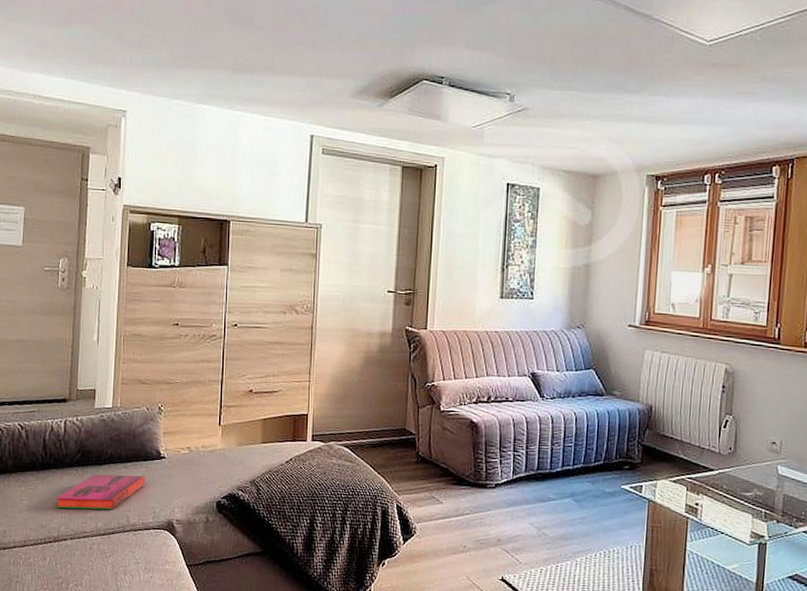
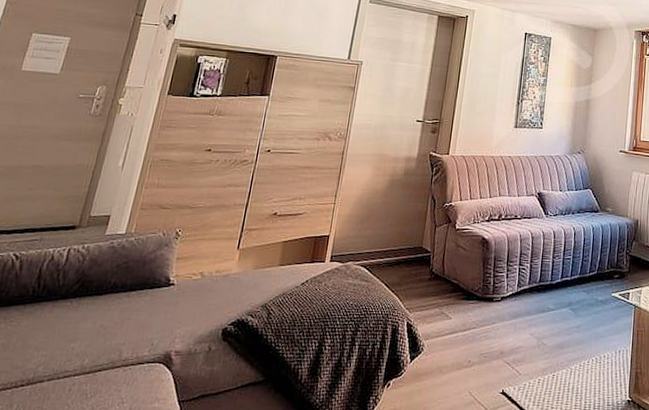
hardback book: present [56,474,146,510] -> none [38,304,149,346]

